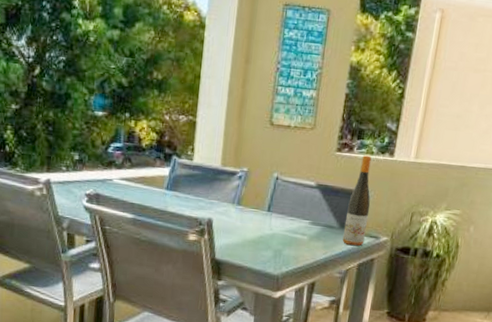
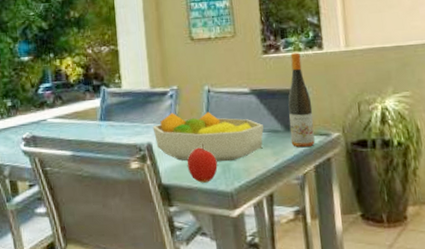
fruit bowl: none [216,193,322,248] -> present [152,112,264,162]
fruit: none [241,226,271,264] -> present [187,142,218,183]

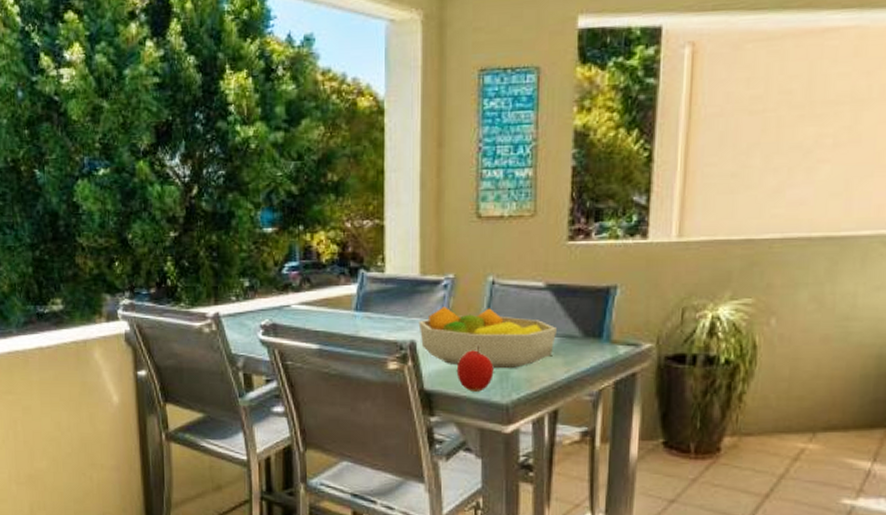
wine bottle: present [288,53,315,148] -> none [589,241,623,359]

